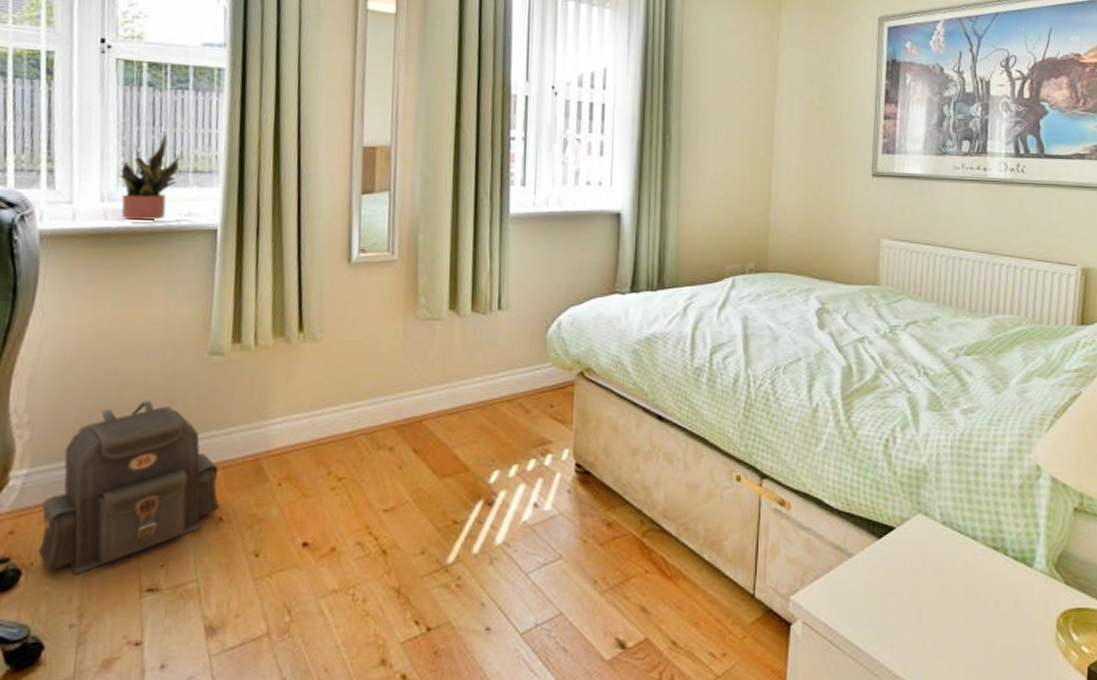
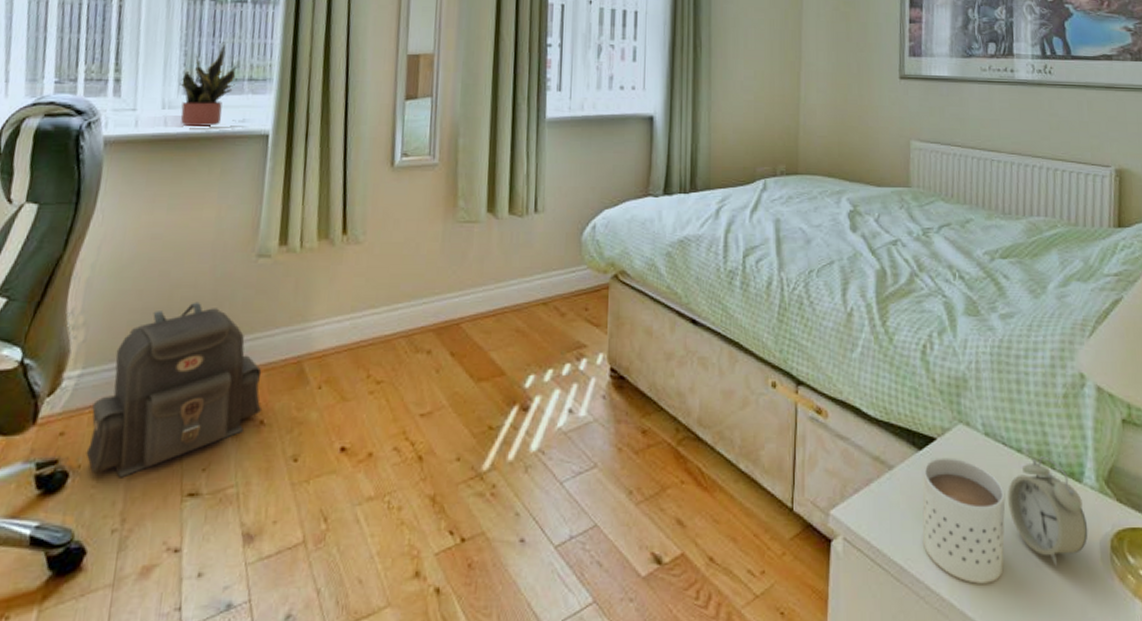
mug: none [879,545,959,662] -> present [922,457,1006,584]
alarm clock: none [962,543,1036,645] -> present [1008,456,1088,567]

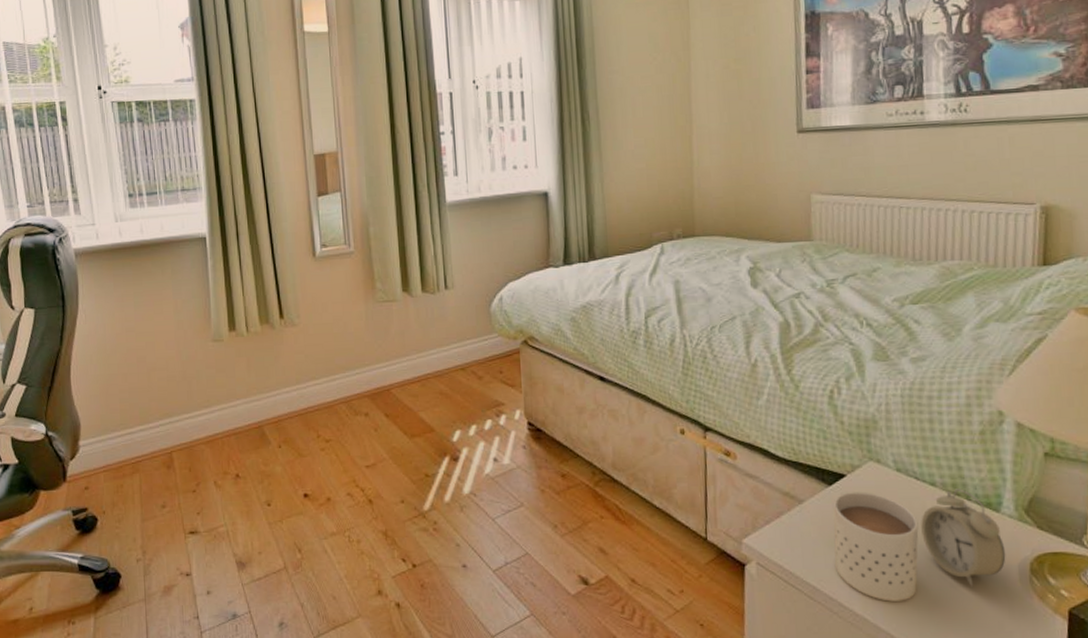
backpack: present [86,302,263,478] -> none [105,381,237,521]
potted plant: present [180,42,239,126] -> none [126,158,172,235]

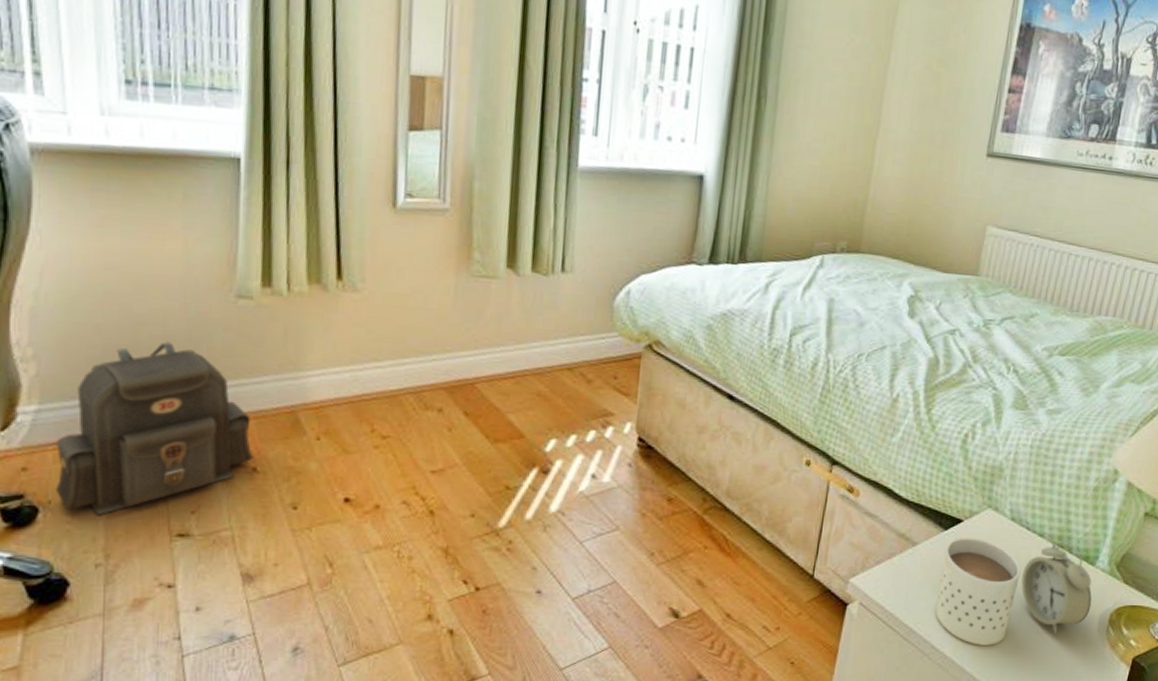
backpack: none [105,381,237,521] -> present [55,341,255,516]

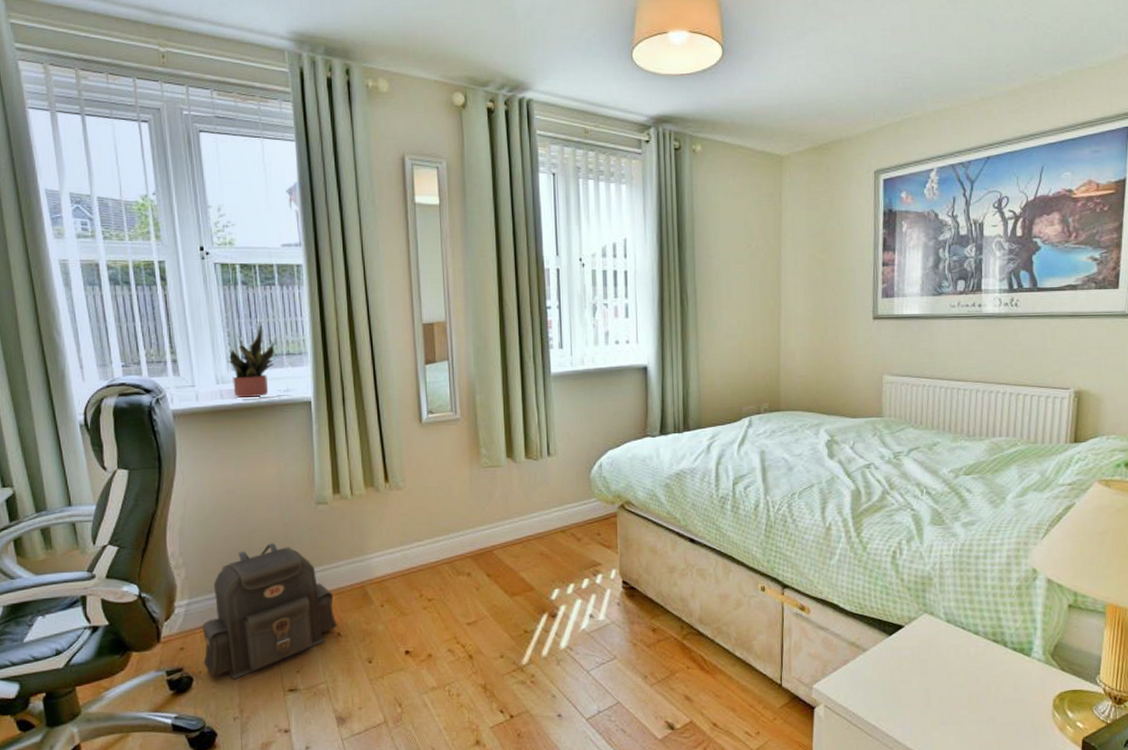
potted plant: none [121,37,195,142] -> present [228,322,277,398]
mug: present [935,537,1021,646] -> none [892,640,963,737]
alarm clock: present [1021,541,1092,635] -> none [965,637,1034,722]

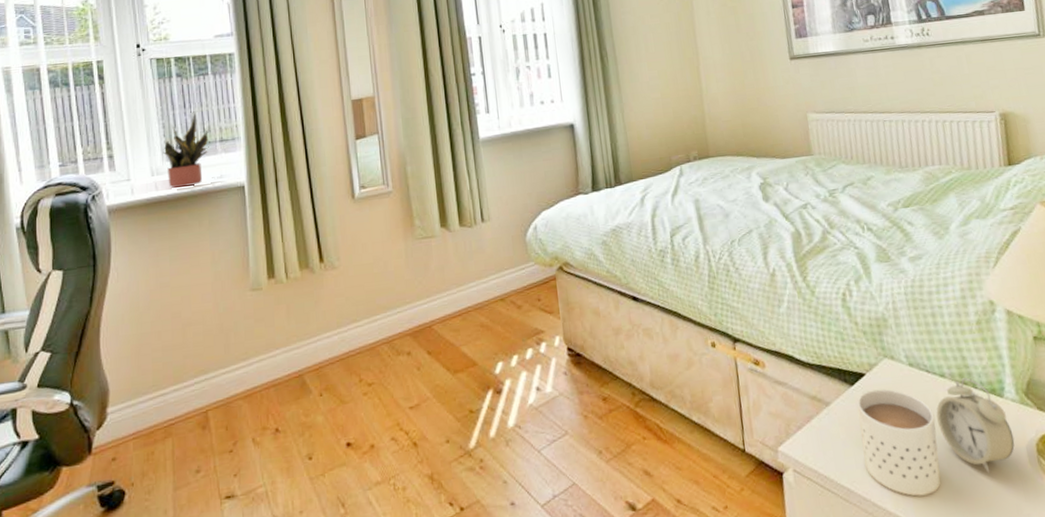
backpack: present [202,542,338,680] -> none [135,335,276,491]
mug: none [892,640,963,737] -> present [857,388,941,497]
alarm clock: none [965,637,1034,722] -> present [936,377,1015,474]

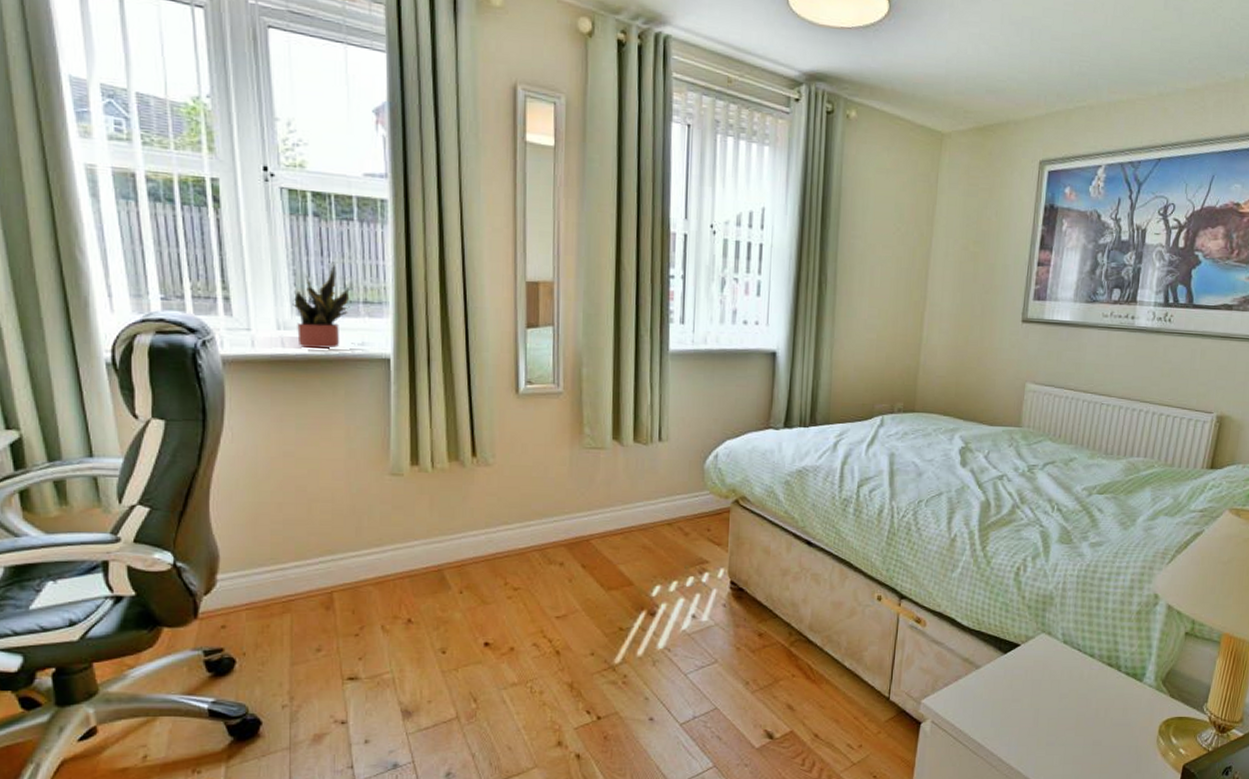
mug: present [857,388,941,497] -> none [1000,660,1075,757]
alarm clock: present [936,377,1015,474] -> none [1076,660,1142,746]

